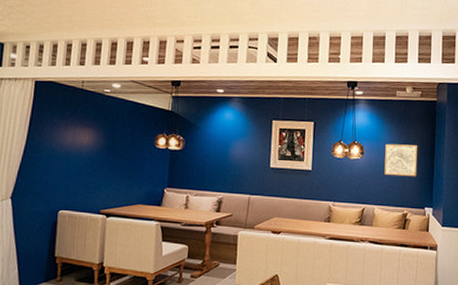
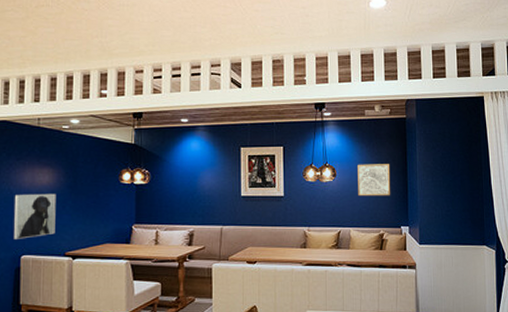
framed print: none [53,152,95,195] -> present [14,193,56,239]

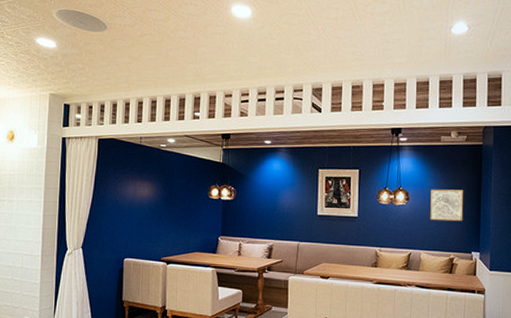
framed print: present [14,193,56,239] -> none [118,204,154,244]

